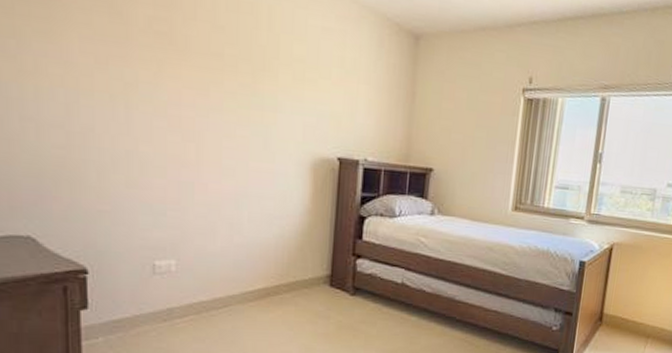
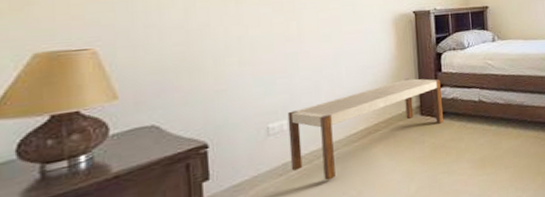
bench: none [176,239,359,337] -> present [287,78,443,181]

